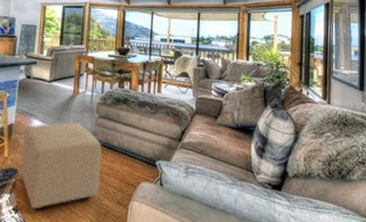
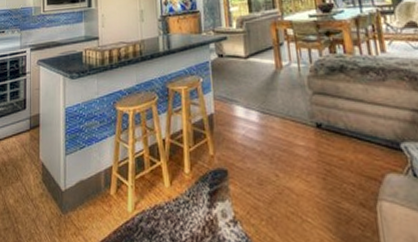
ottoman: present [20,121,102,209] -> none [226,102,334,220]

